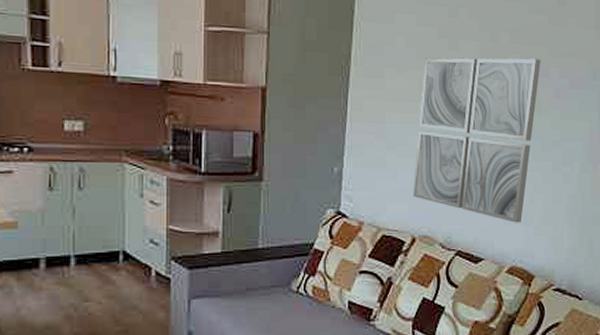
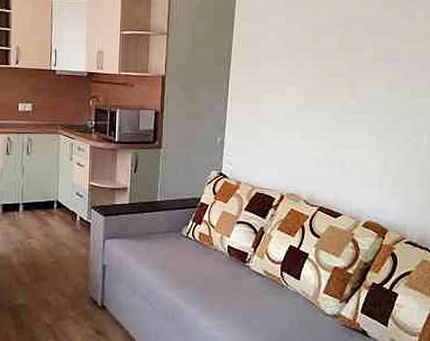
wall art: present [412,57,541,223] -> none [281,47,392,184]

